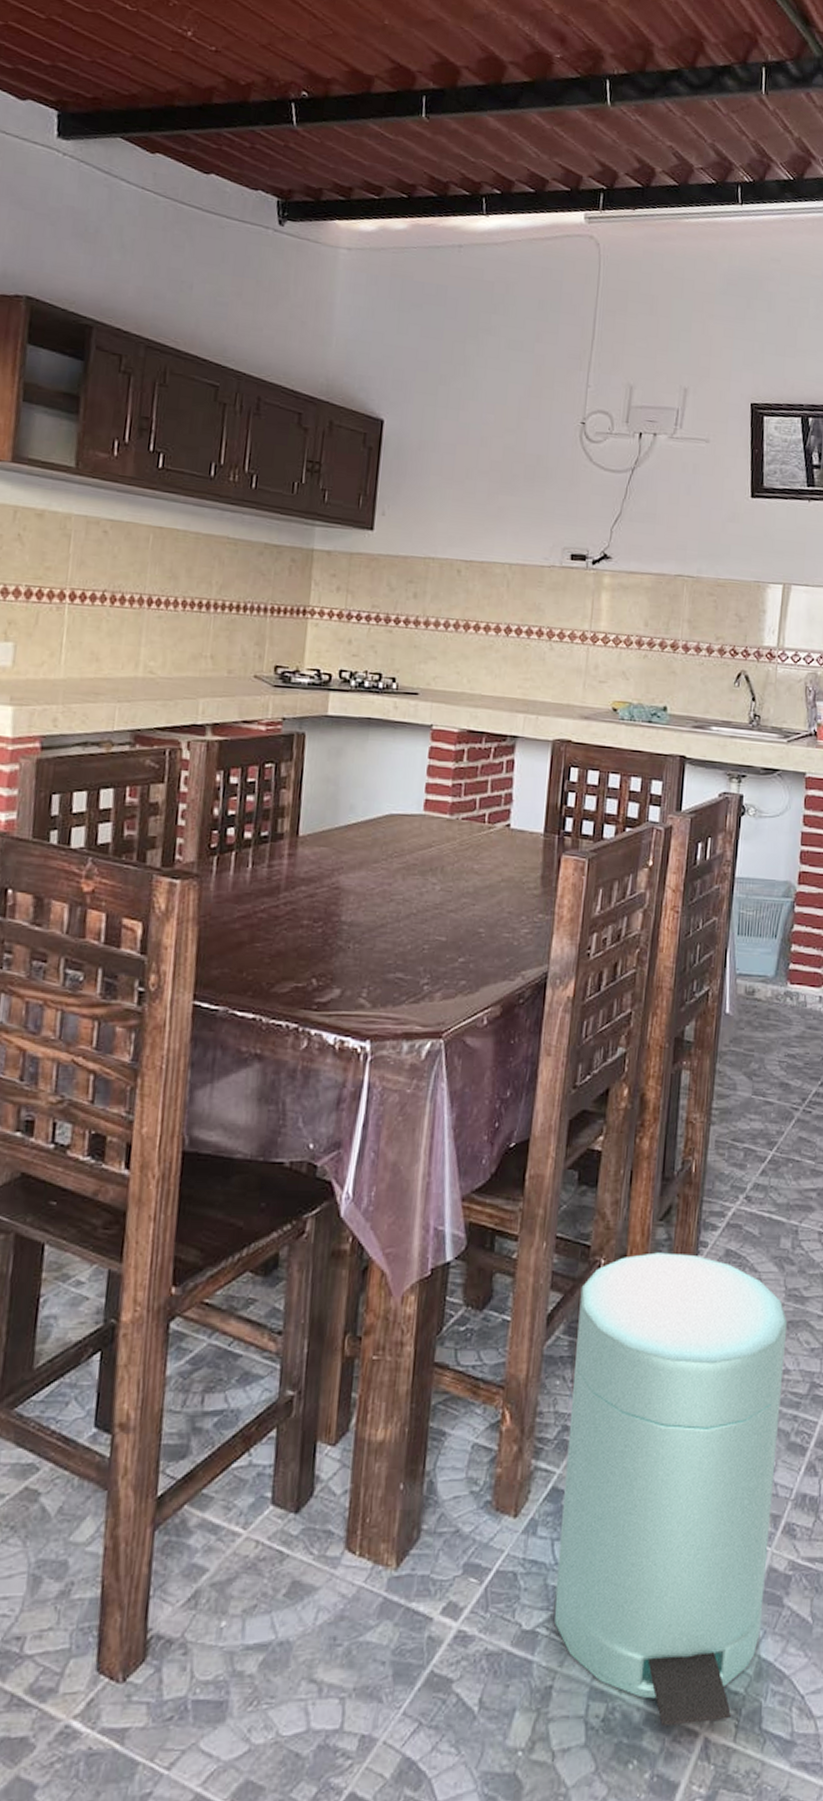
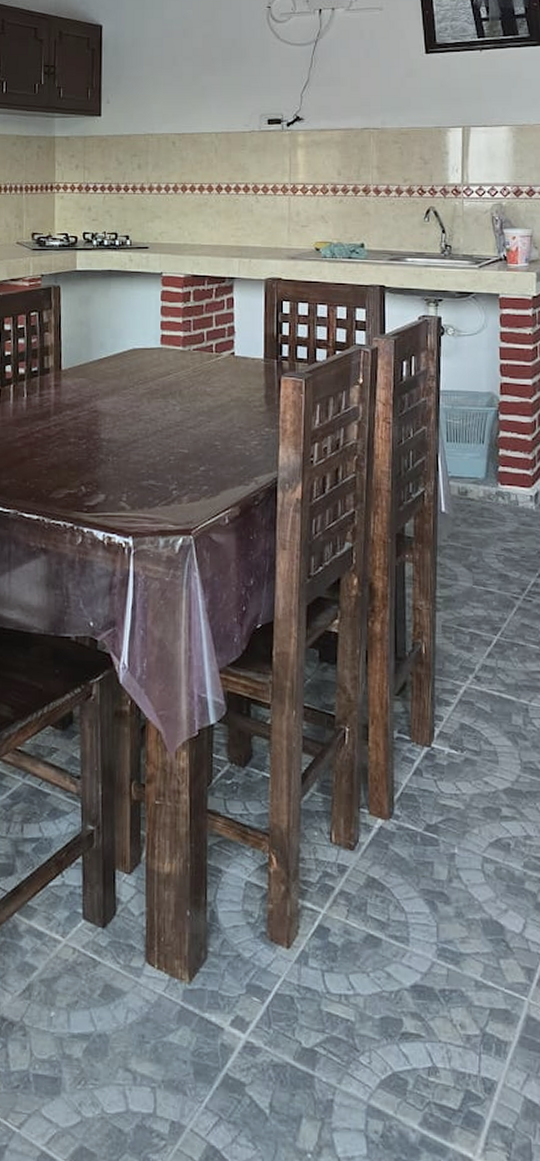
trash can: present [554,1252,788,1727] -> none [329,723,526,1151]

